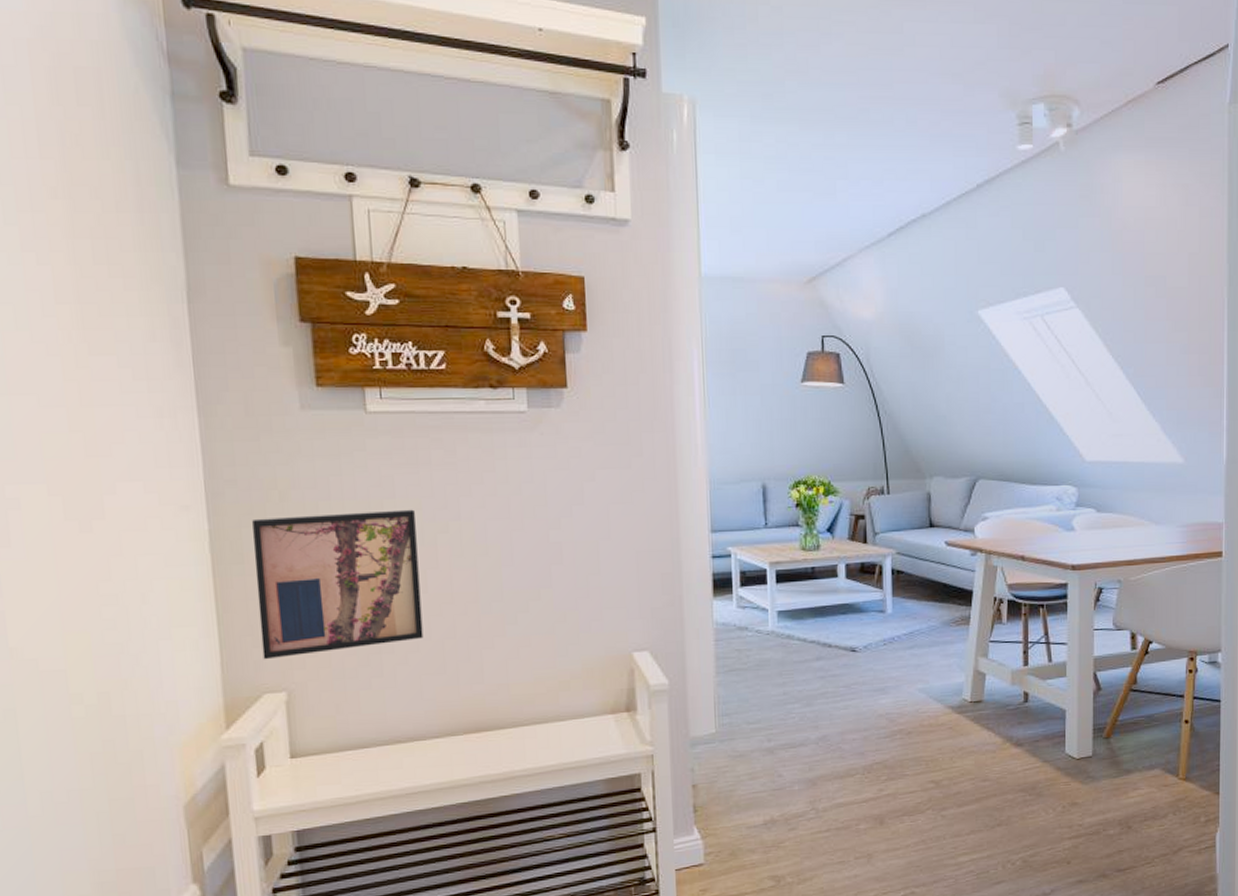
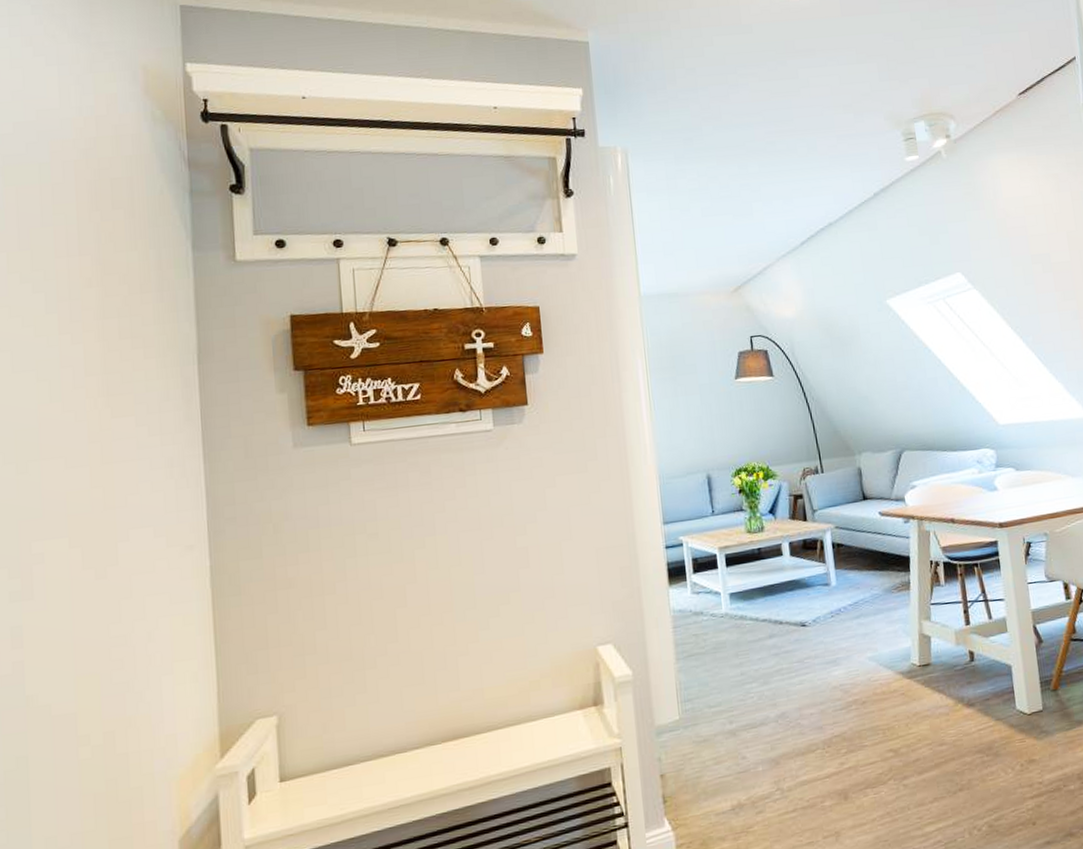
wall art: present [252,509,424,660] -> none [249,529,403,686]

